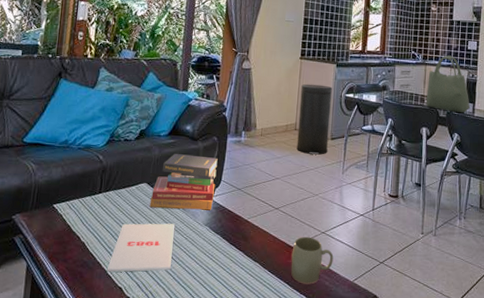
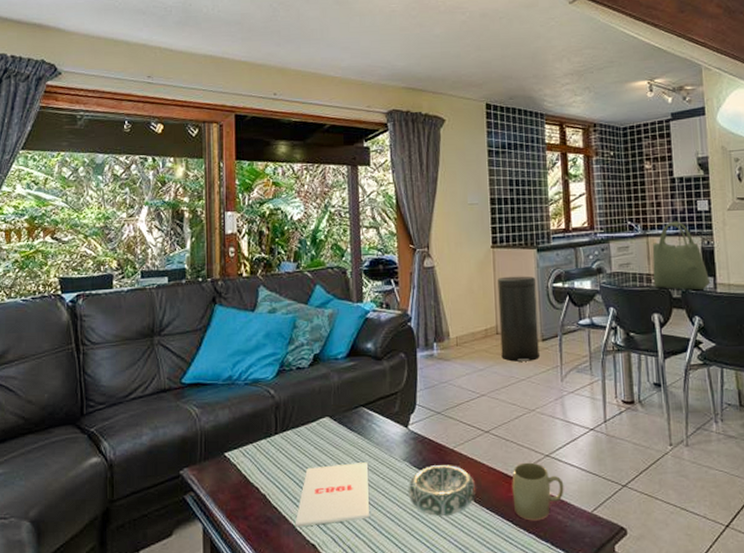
books: present [150,154,218,211] -> none [335,377,410,445]
decorative bowl: none [205,232,263,275] -> present [408,465,477,517]

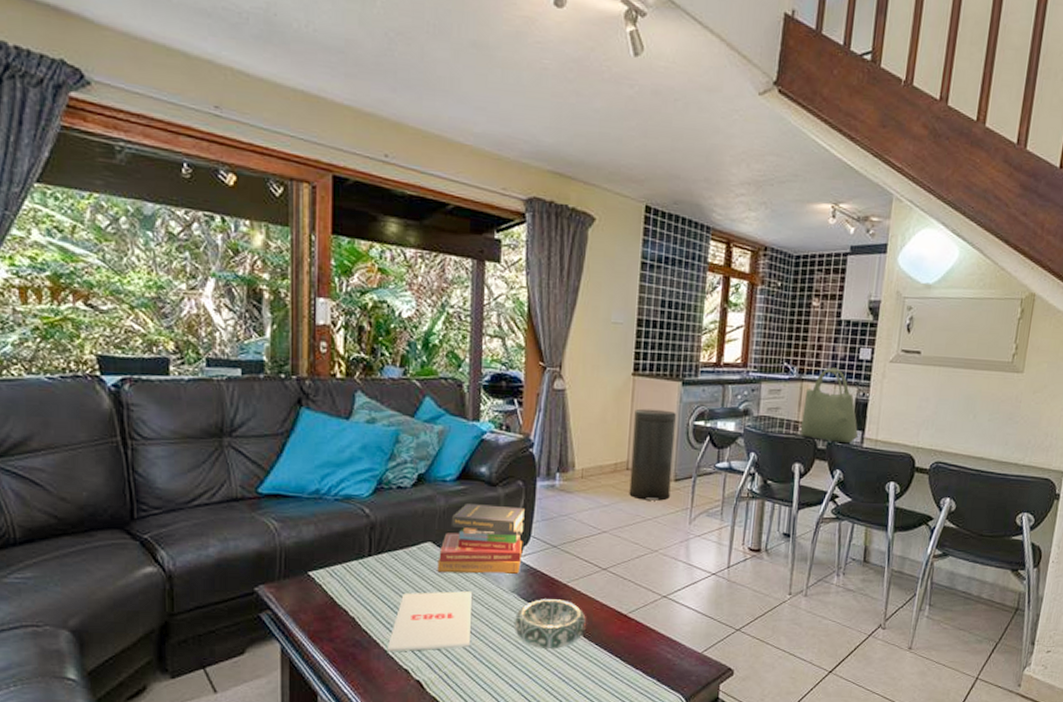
books: none [335,377,410,445] -> present [437,504,525,574]
mug: present [512,462,564,521] -> none [623,602,678,658]

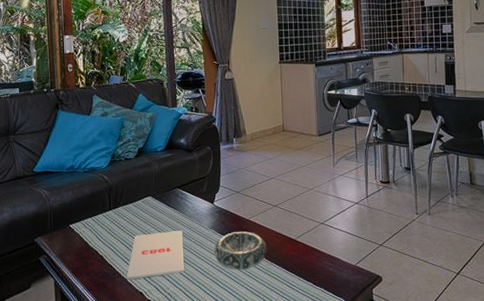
books: present [437,504,525,574] -> none [156,165,215,217]
pedal bin: present [629,408,676,501] -> none [284,85,317,152]
handbag: present [801,367,859,444] -> none [406,41,451,96]

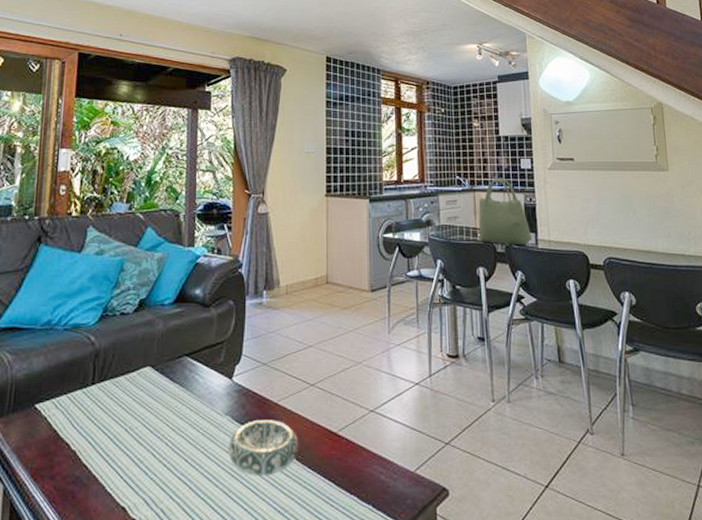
magazine: present [126,230,184,280] -> none [105,416,188,488]
handbag: none [406,41,451,96] -> present [478,178,533,246]

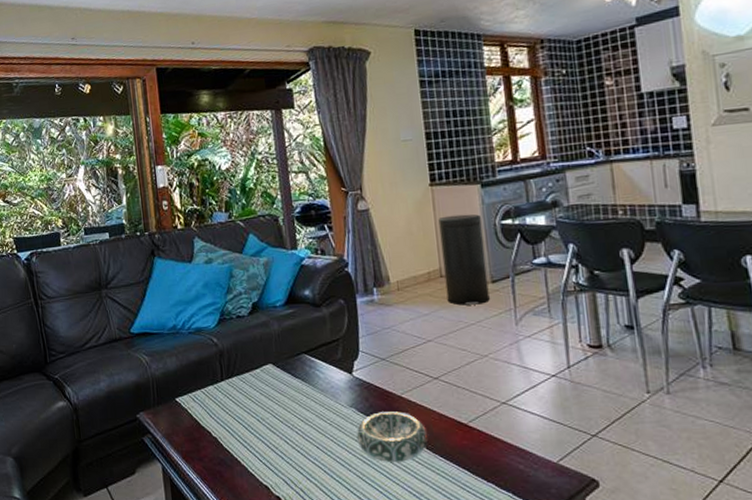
pedal bin: none [330,225,368,312] -> present [438,214,490,306]
handbag: present [478,178,533,246] -> none [617,142,693,221]

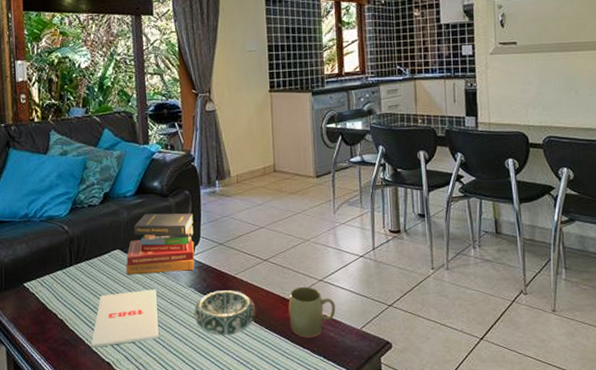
magazine: none [247,408,319,469] -> present [90,289,159,348]
books: none [279,324,354,391] -> present [126,213,195,274]
pedal bin: present [438,214,490,306] -> none [275,117,314,197]
mug: none [466,409,525,470] -> present [288,286,336,338]

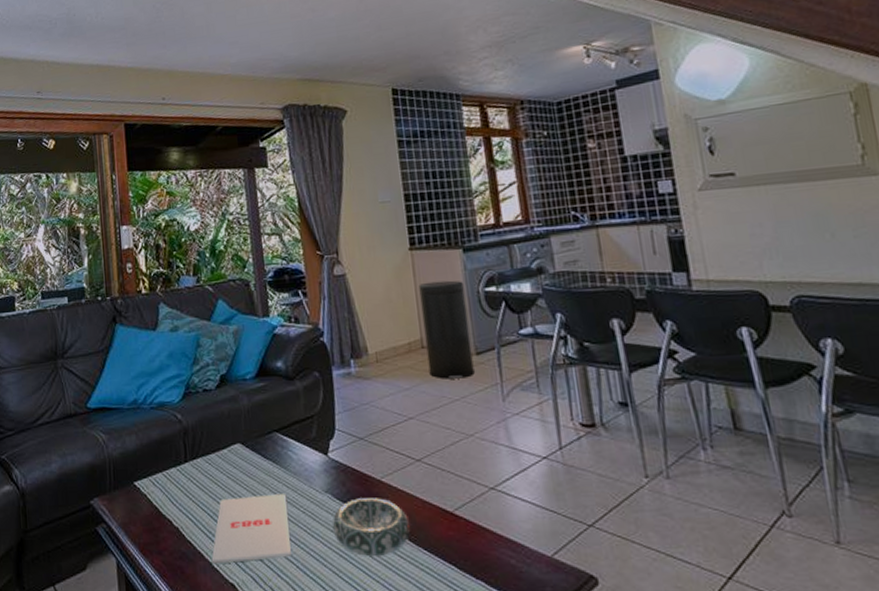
books: present [126,213,195,274] -> none [248,399,330,474]
pedal bin: none [275,117,314,197] -> present [419,280,475,379]
mug: present [288,286,336,338] -> none [451,496,516,565]

